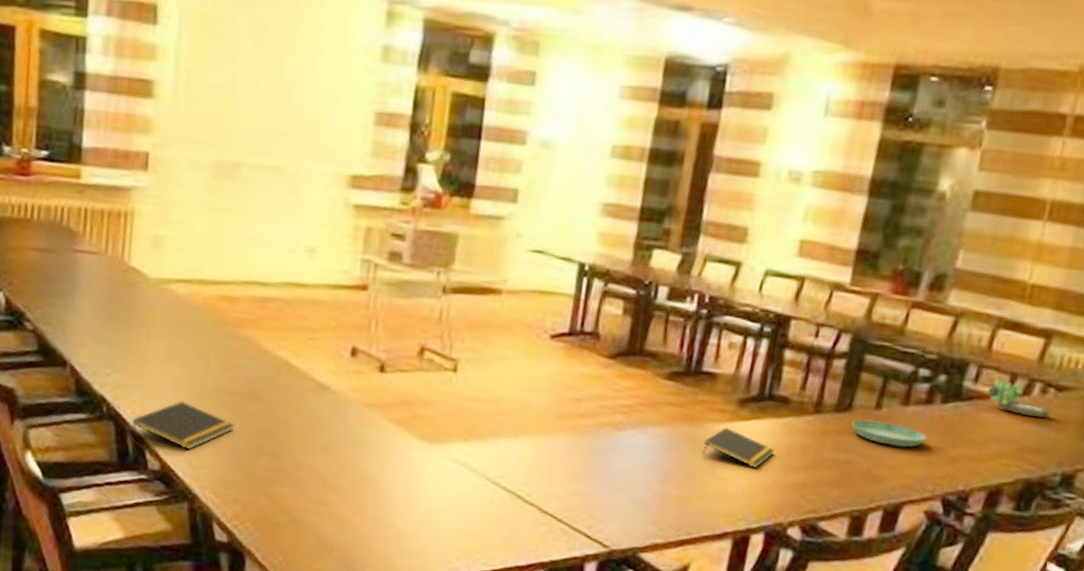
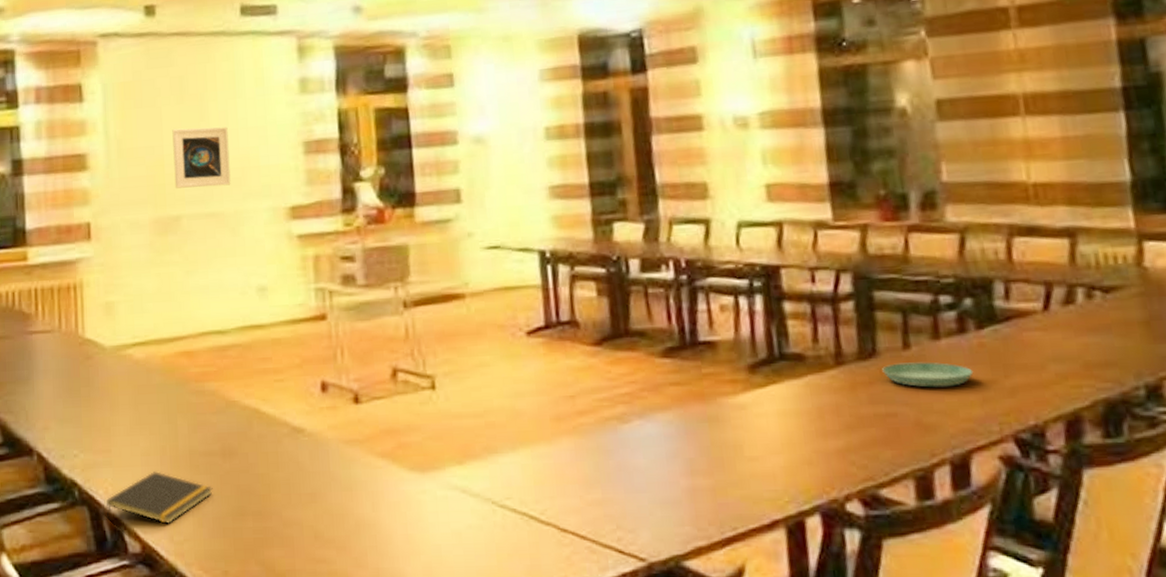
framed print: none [240,73,302,142] -> present [172,127,231,189]
notepad: present [702,427,775,468] -> none [722,399,805,440]
plant: present [988,379,1052,418] -> none [1024,291,1107,328]

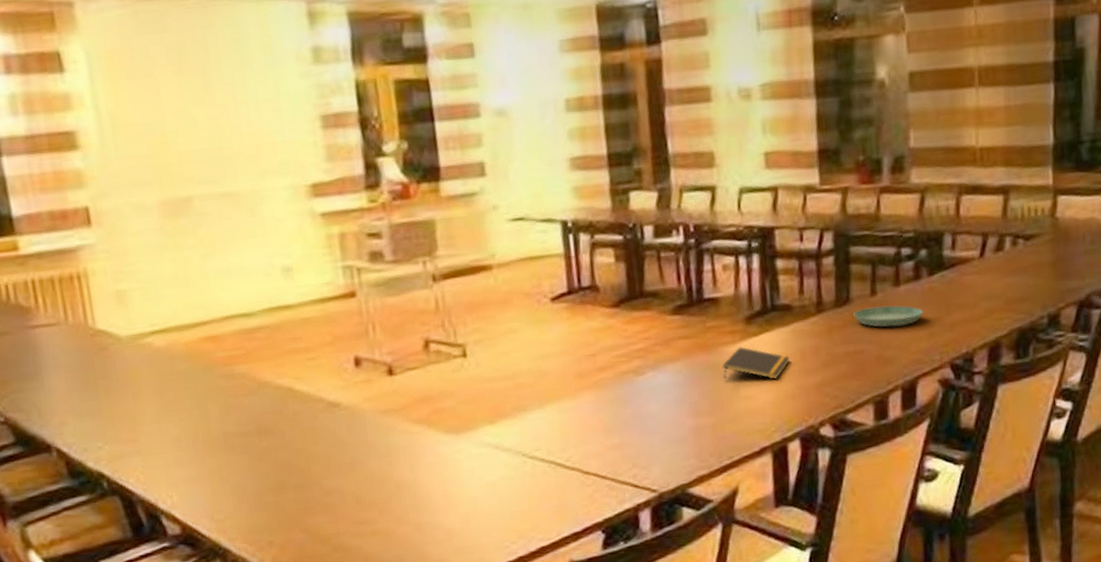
notepad: present [106,470,213,524] -> none [139,455,251,507]
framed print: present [172,127,231,189] -> none [173,100,245,168]
notepad: none [722,399,805,440] -> present [722,347,790,380]

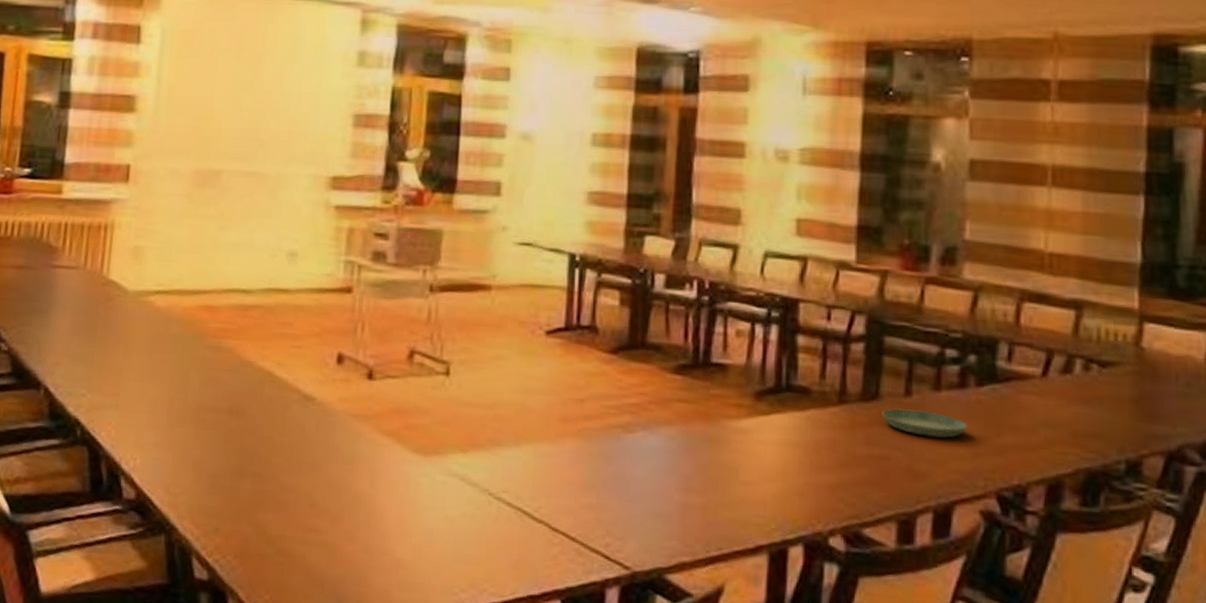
notepad: present [722,347,790,380] -> none [722,424,801,469]

